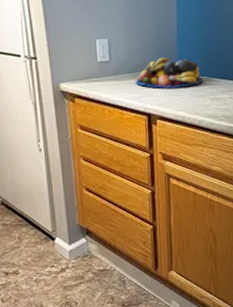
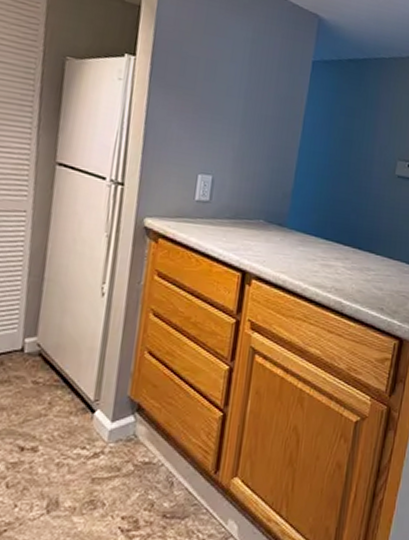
fruit bowl: present [136,57,204,88] -> none [235,207,316,246]

